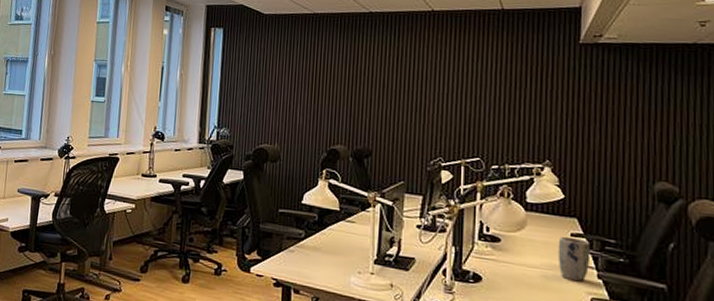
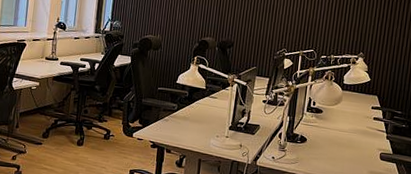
plant pot: present [558,236,591,282] -> none [361,109,384,142]

